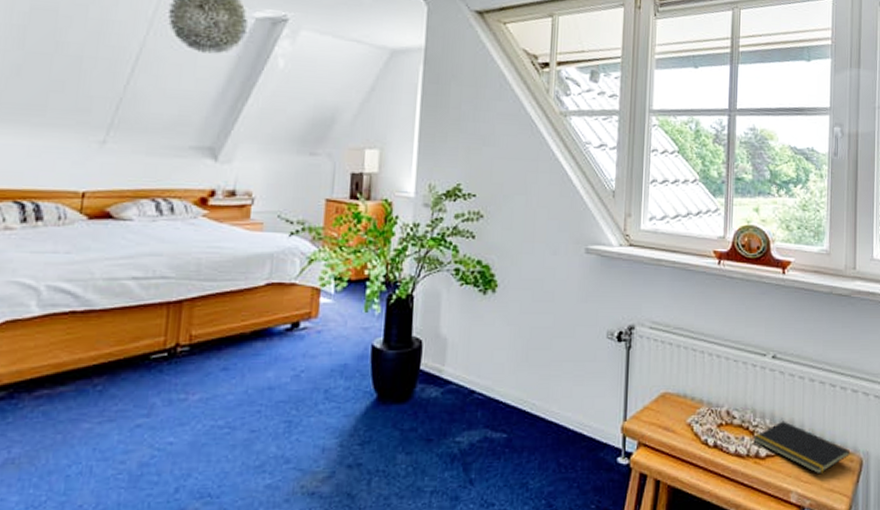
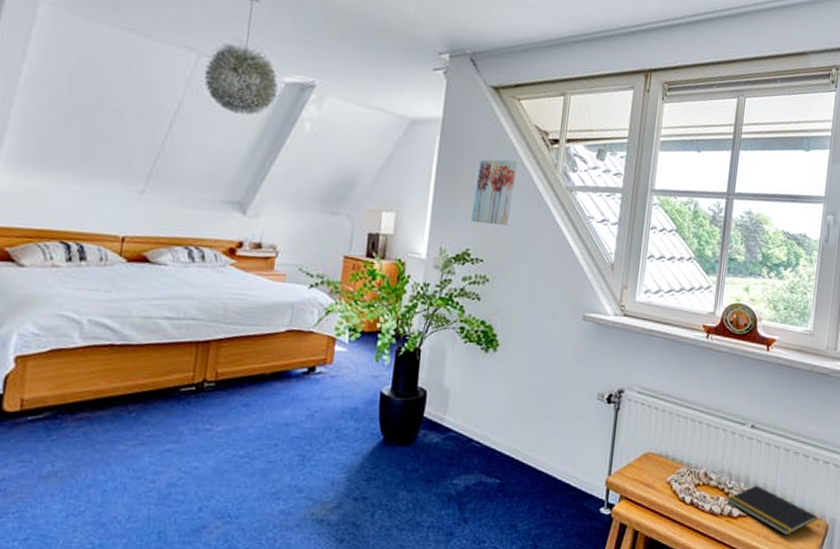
wall art: none [460,86,506,156] -> present [470,159,517,226]

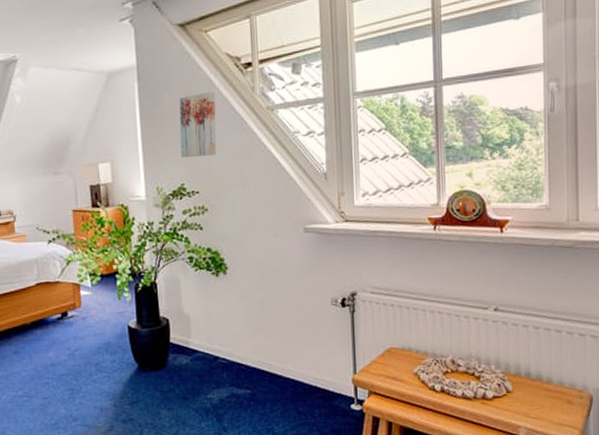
notepad: present [727,485,818,536] -> none [479,365,580,411]

